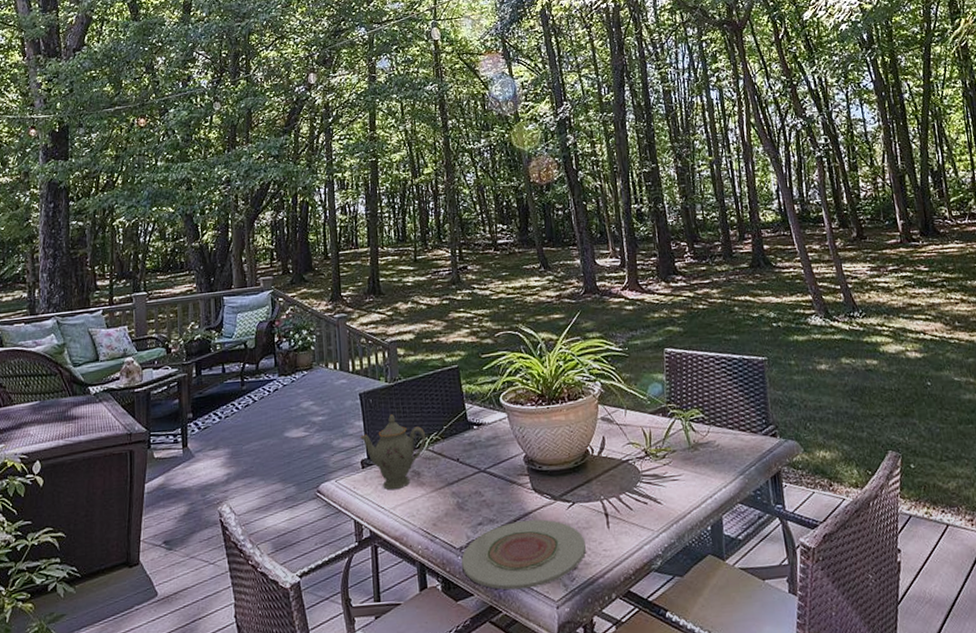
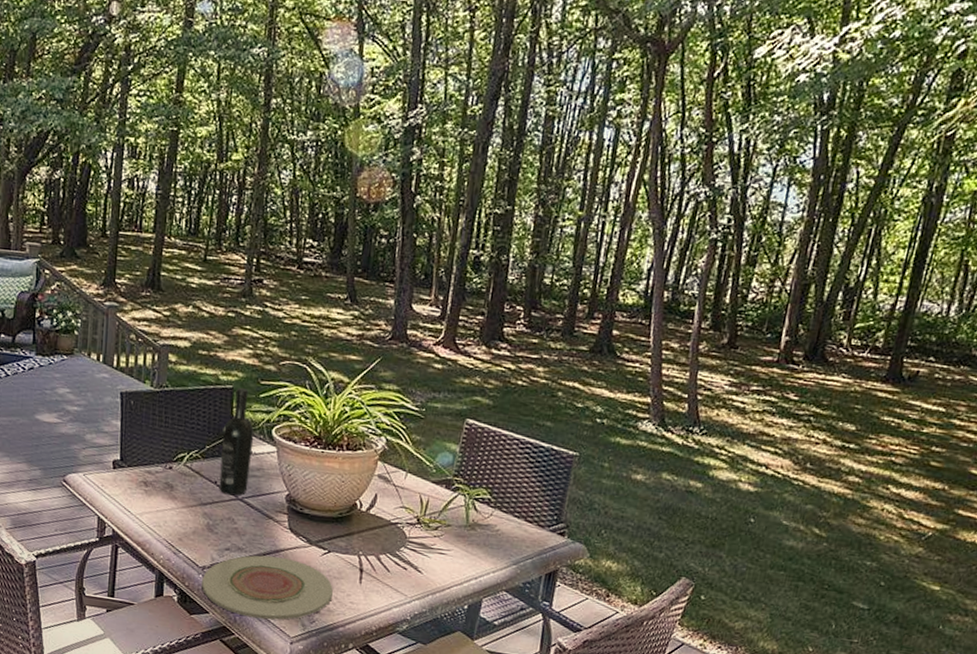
teapot: present [359,414,427,491] -> none [114,421,186,498]
wine bottle: none [456,365,488,470] -> present [219,388,255,496]

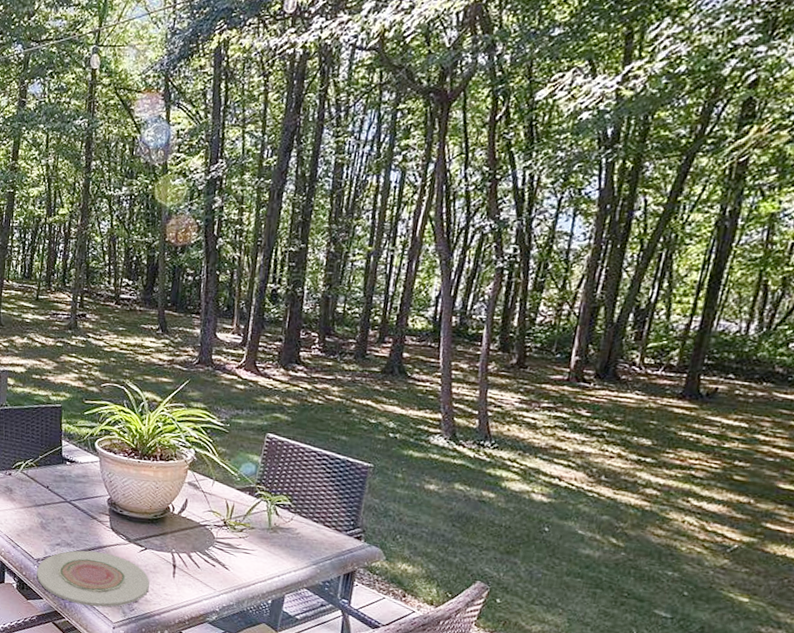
wine bottle: present [219,388,255,496] -> none [50,406,80,499]

